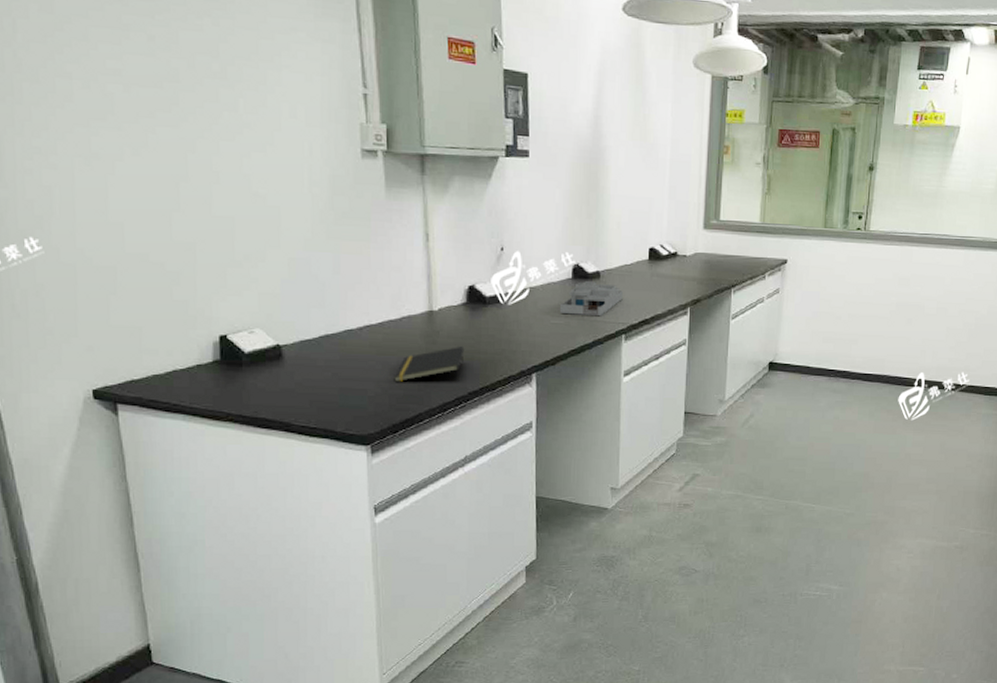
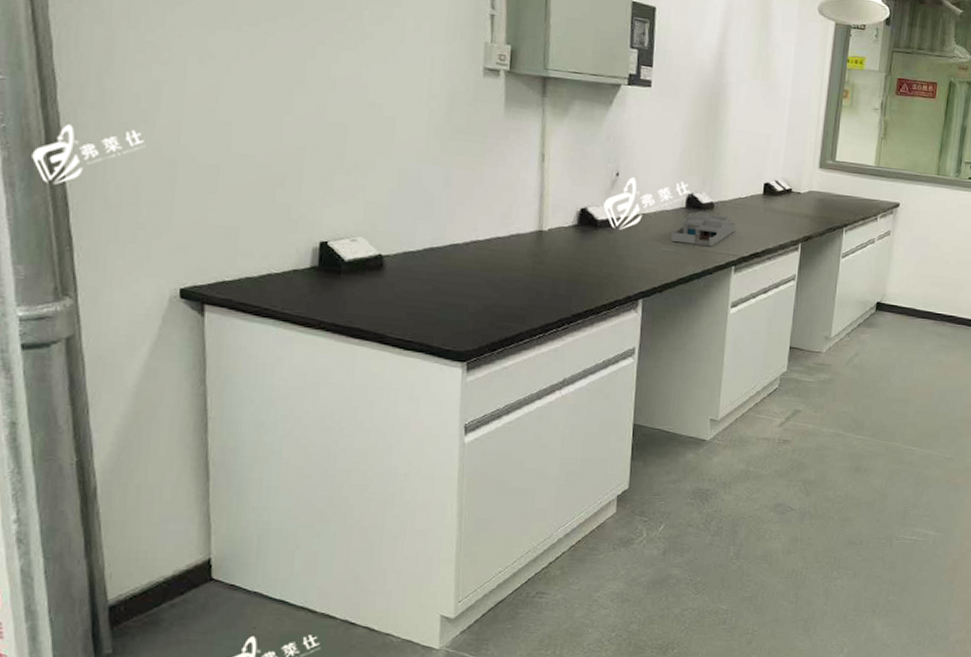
notepad: present [394,347,465,383] -> none [497,268,572,301]

